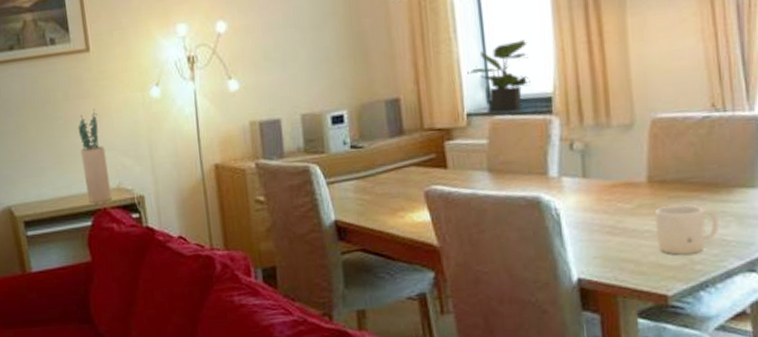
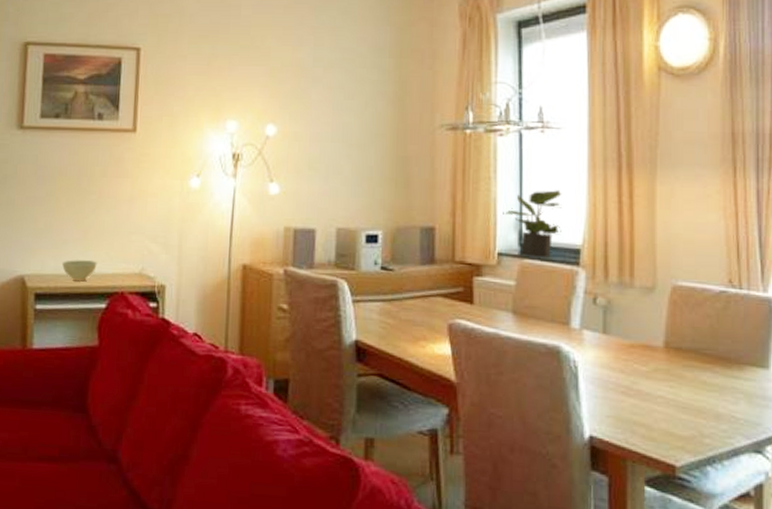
bowl: none [43,182,77,205] -> present [61,260,97,282]
vase: present [78,109,112,204] -> none [106,189,134,287]
mug: present [654,204,720,255] -> none [668,374,730,426]

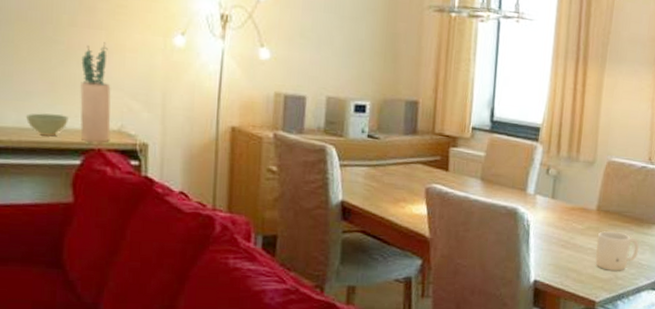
vase: none [106,189,134,287] -> present [80,42,111,144]
potted plant: present [504,190,562,259] -> none [480,74,530,135]
mug: none [668,374,730,426] -> present [595,231,639,271]

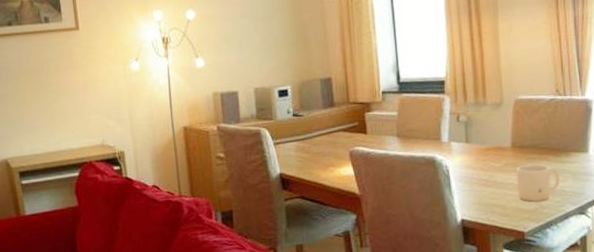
bowl: present [25,113,69,137] -> none [36,139,66,158]
vase: present [80,42,111,144] -> none [68,78,97,158]

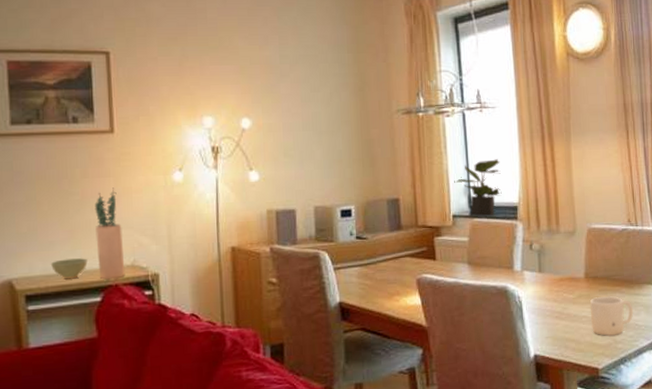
bowl: none [36,139,66,158] -> present [50,258,88,280]
vase: none [68,78,97,158] -> present [94,187,125,280]
potted plant: none [384,36,429,92] -> present [455,159,502,217]

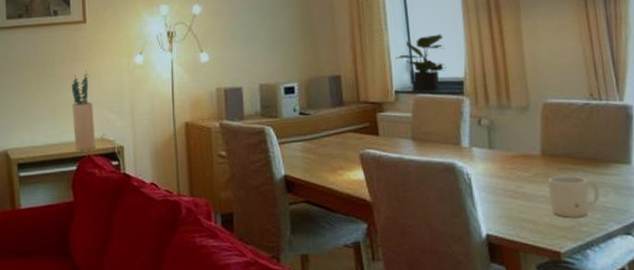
bowl: present [50,258,88,280] -> none [36,132,66,150]

